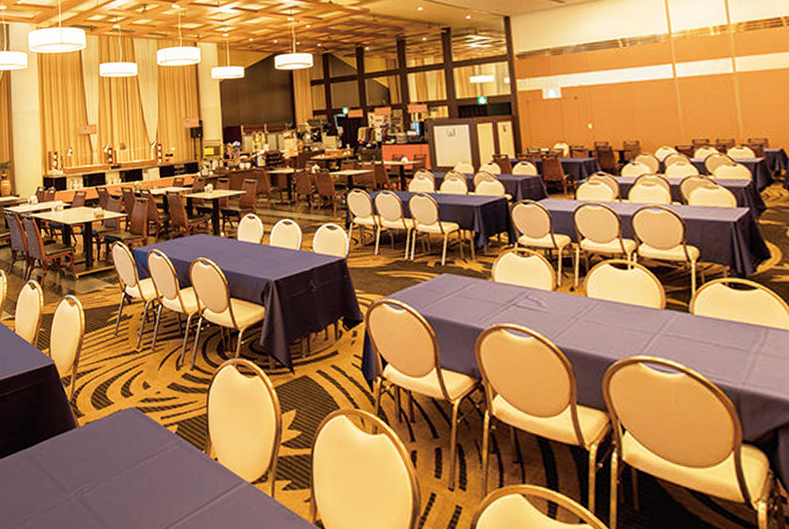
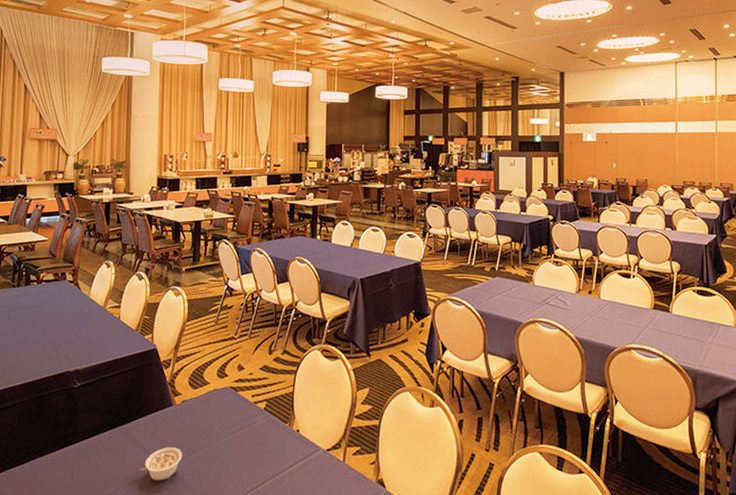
legume: none [46,474,91,513] -> present [139,447,183,482]

